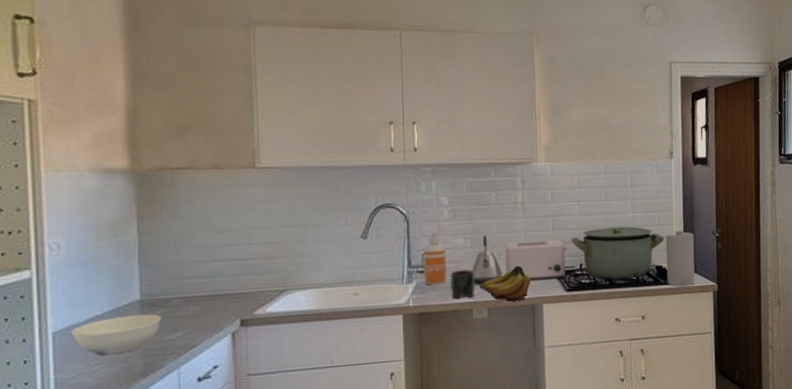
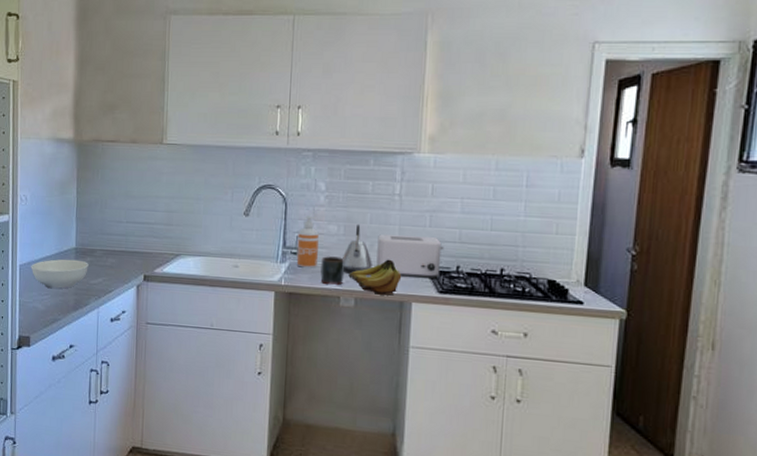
cooking pot: present [571,226,665,280] -> none [449,230,563,291]
paper towel holder: present [665,230,695,287] -> none [559,242,602,309]

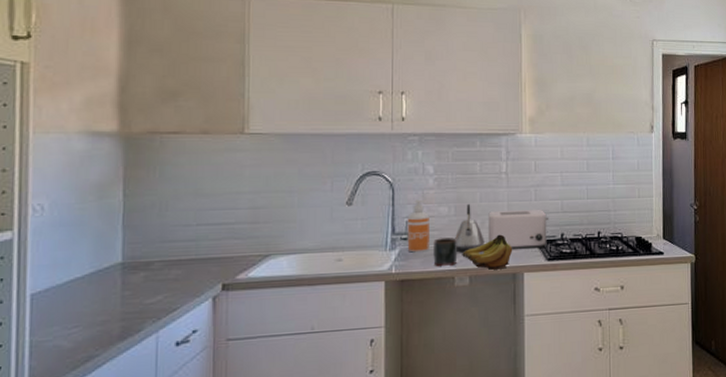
bowl: present [31,259,89,289] -> none [50,277,142,319]

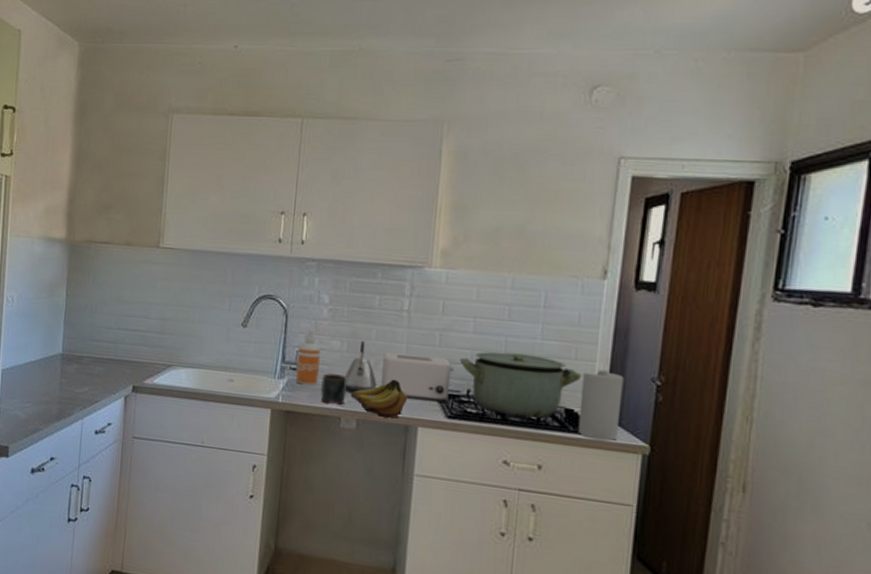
cooking pot: none [553,198,645,250] -> present [460,351,582,419]
paper towel holder: none [645,202,674,258] -> present [577,369,624,442]

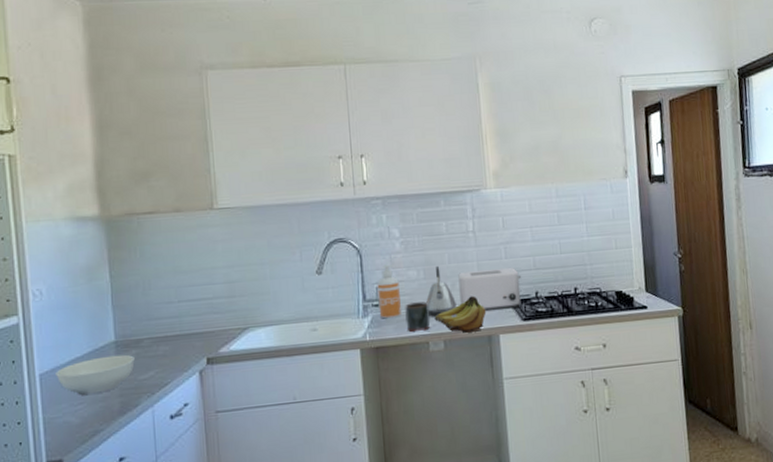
bowl: none [13,365,75,397] -> present [55,354,135,396]
cooking pot: present [460,351,582,419] -> none [525,251,624,308]
paper towel holder: present [577,369,624,442] -> none [623,253,658,313]

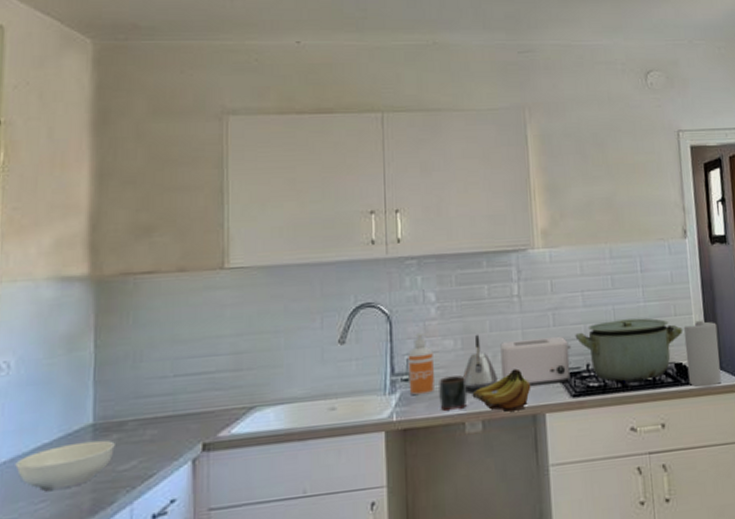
cooking pot: none [525,251,624,308] -> present [575,318,683,383]
paper towel holder: none [623,253,658,313] -> present [683,320,722,388]

